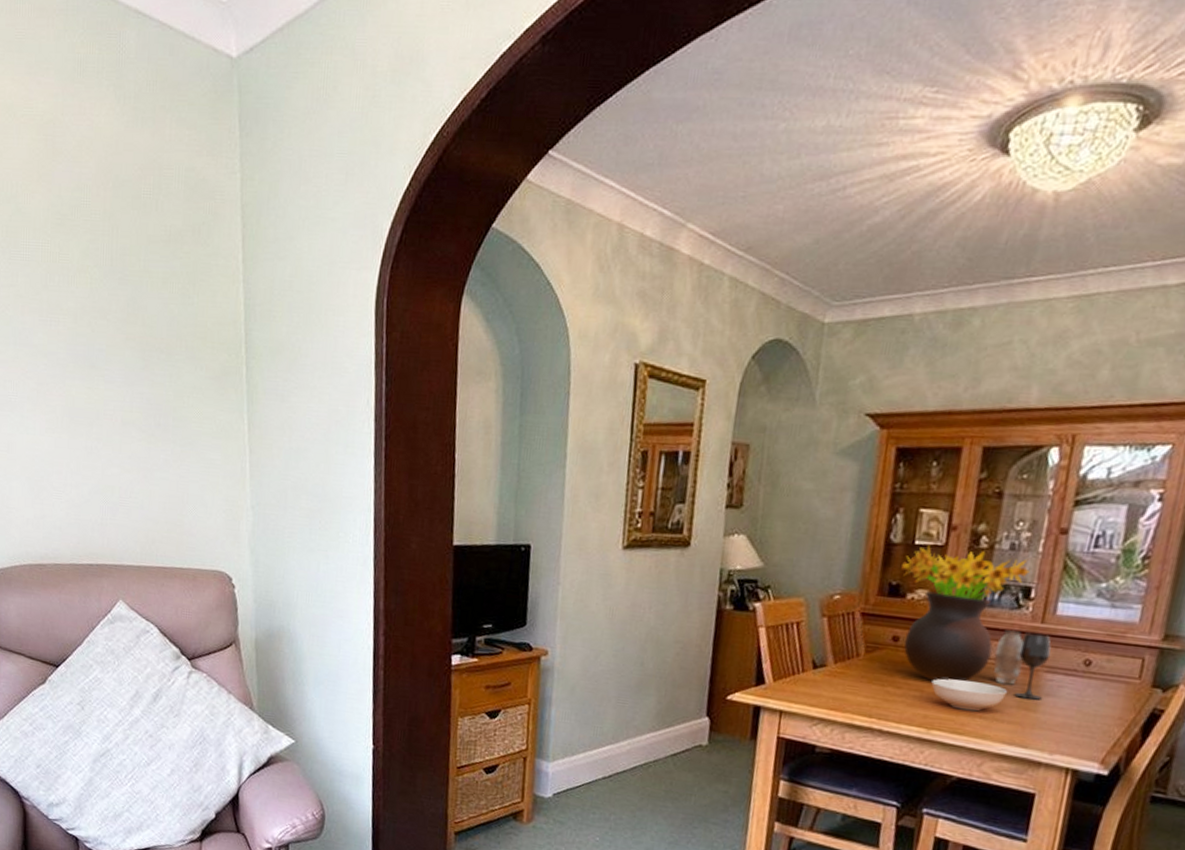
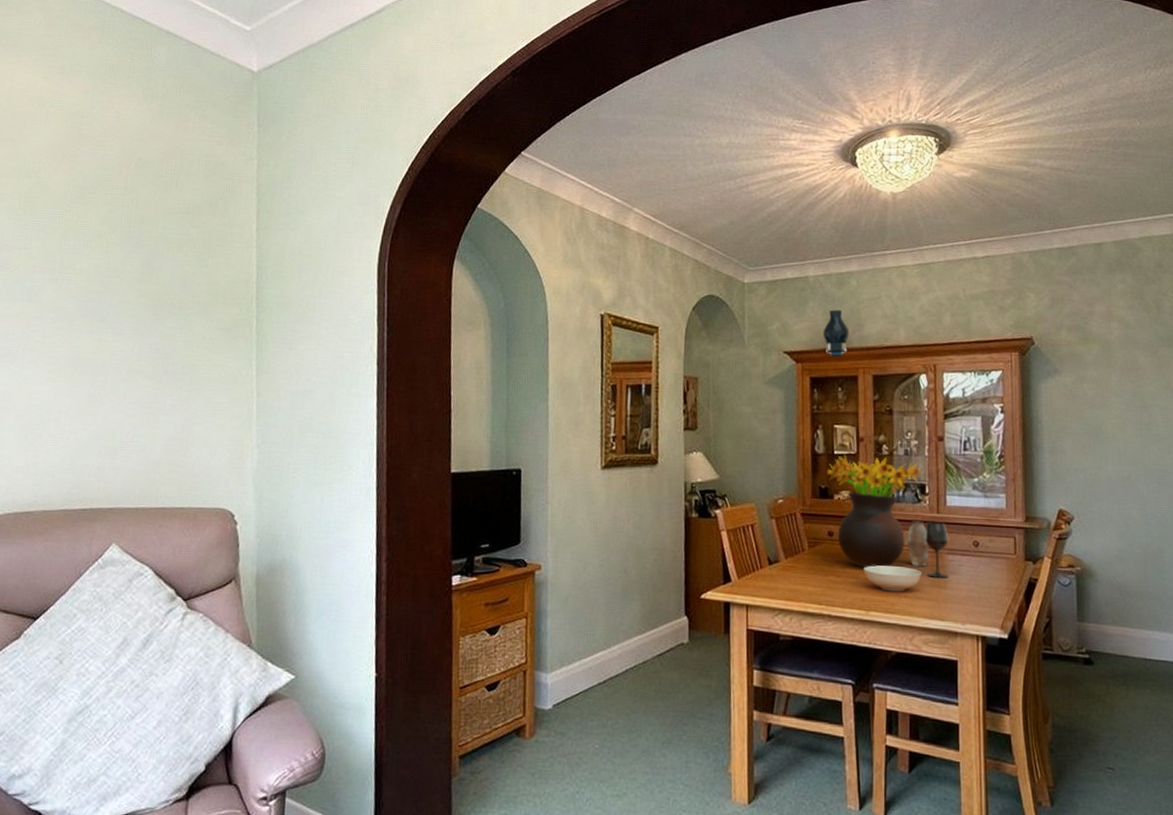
vase: none [921,359,960,423] -> present [823,309,849,358]

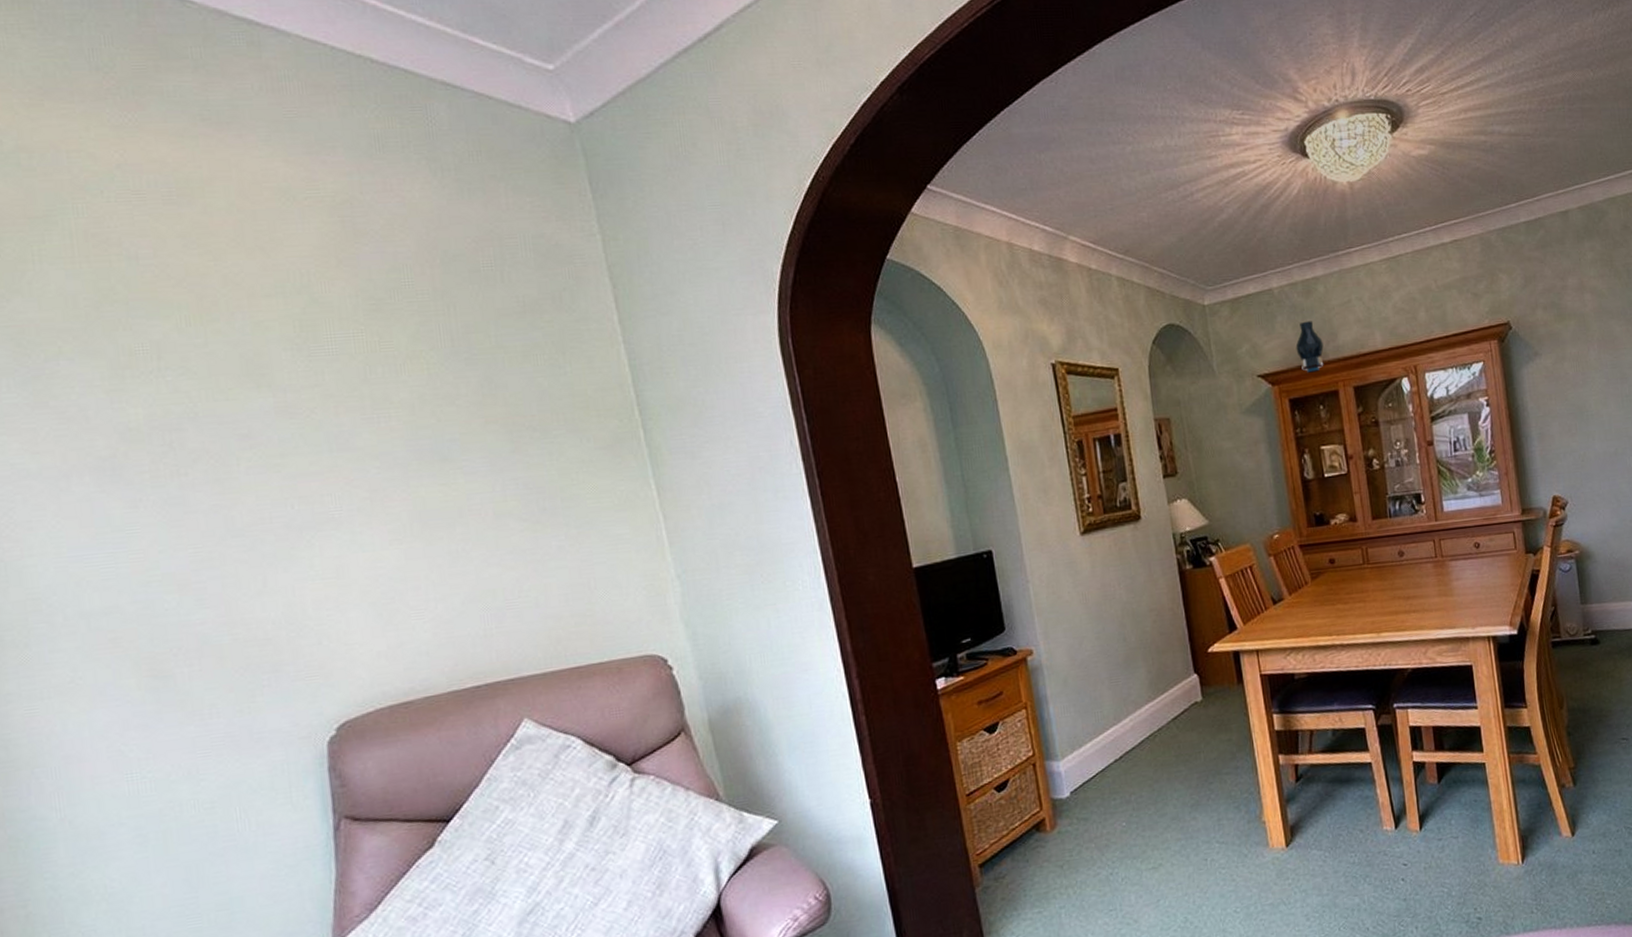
flower arrangement: present [827,453,922,567] -> none [1320,471,1415,590]
bowl: present [863,565,922,592] -> none [1369,581,1428,610]
vase: present [907,521,929,567] -> none [1409,532,1433,579]
wine glass: present [925,522,949,578] -> none [1426,529,1454,587]

